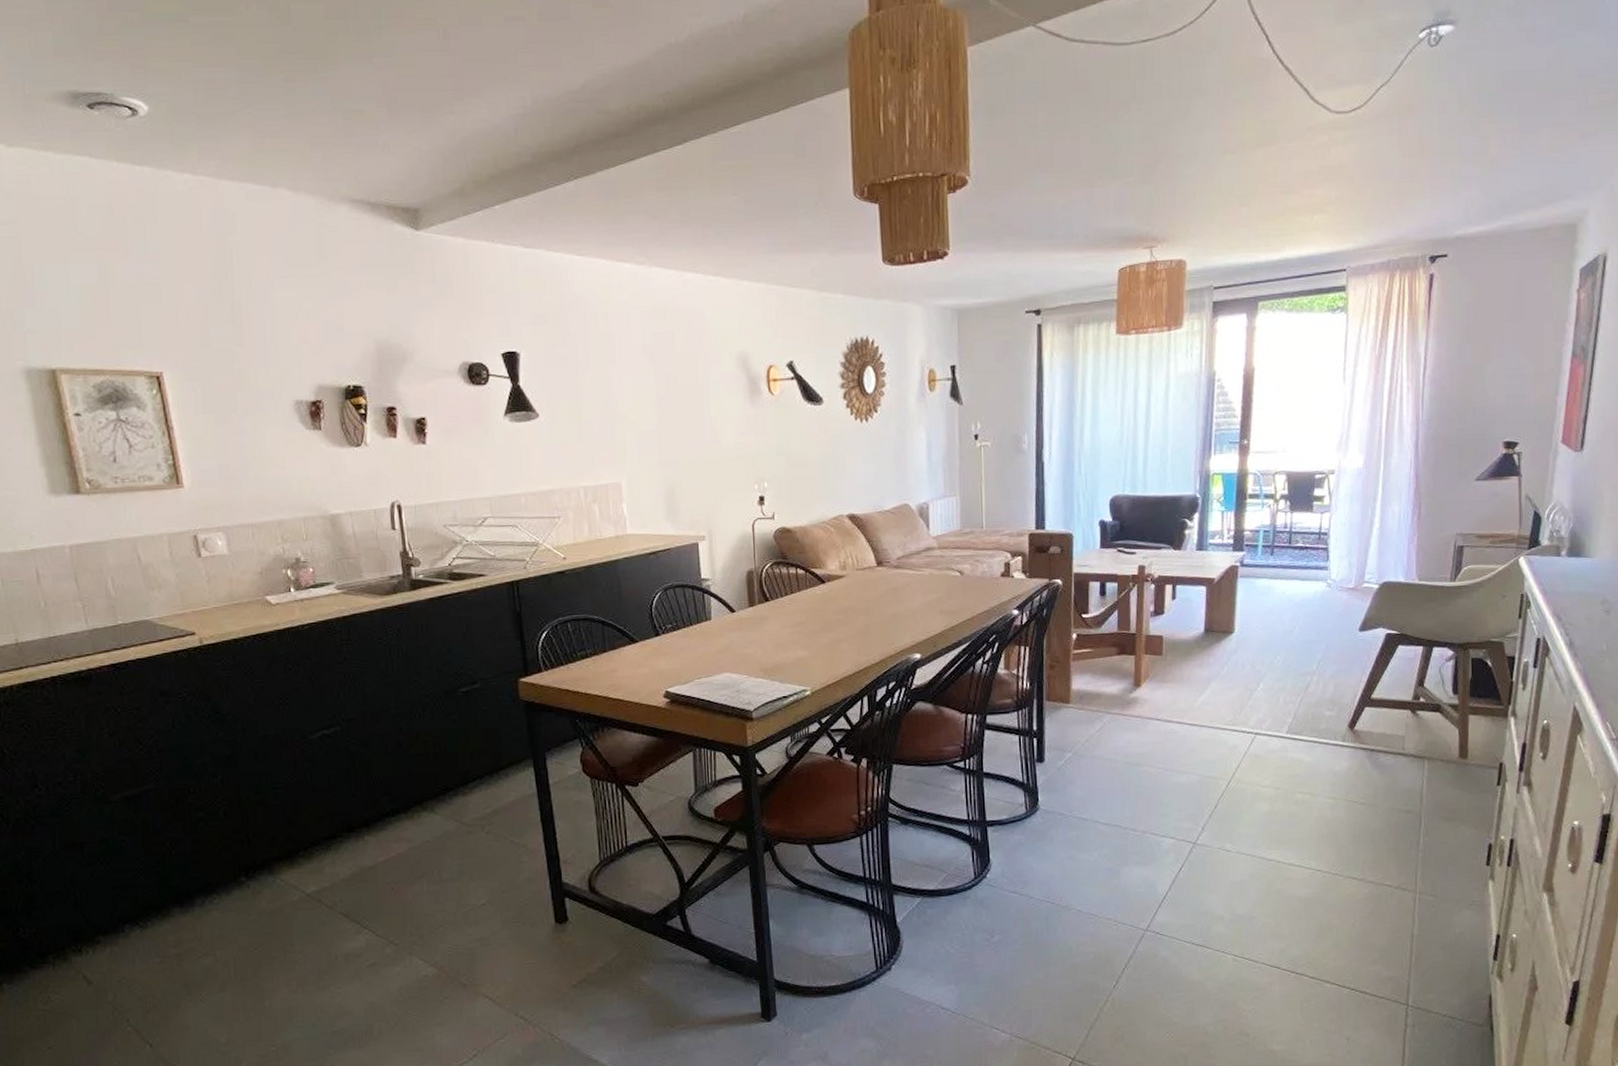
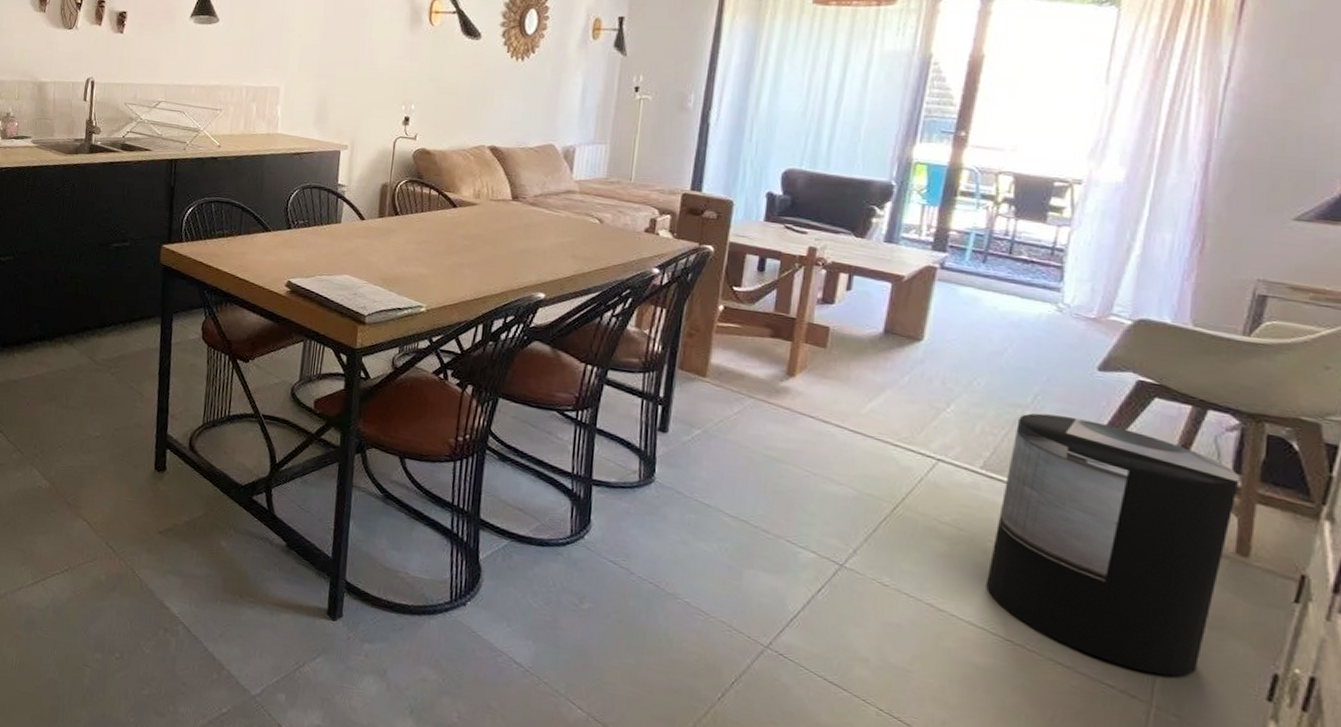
trash can: none [1299,674,1458,868] -> present [986,413,1240,677]

